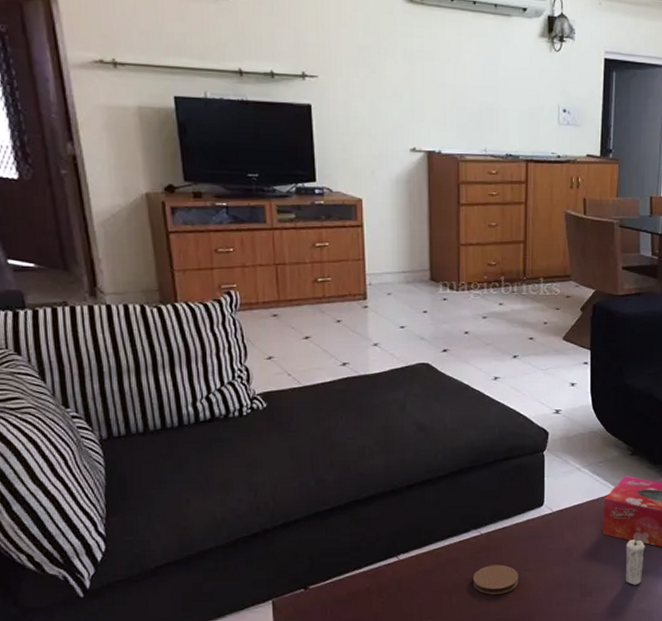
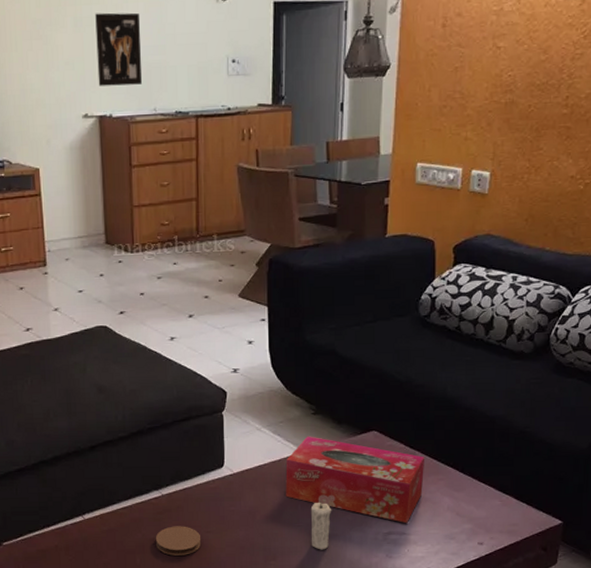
wall art: none [427,47,473,124] -> present [95,12,142,86]

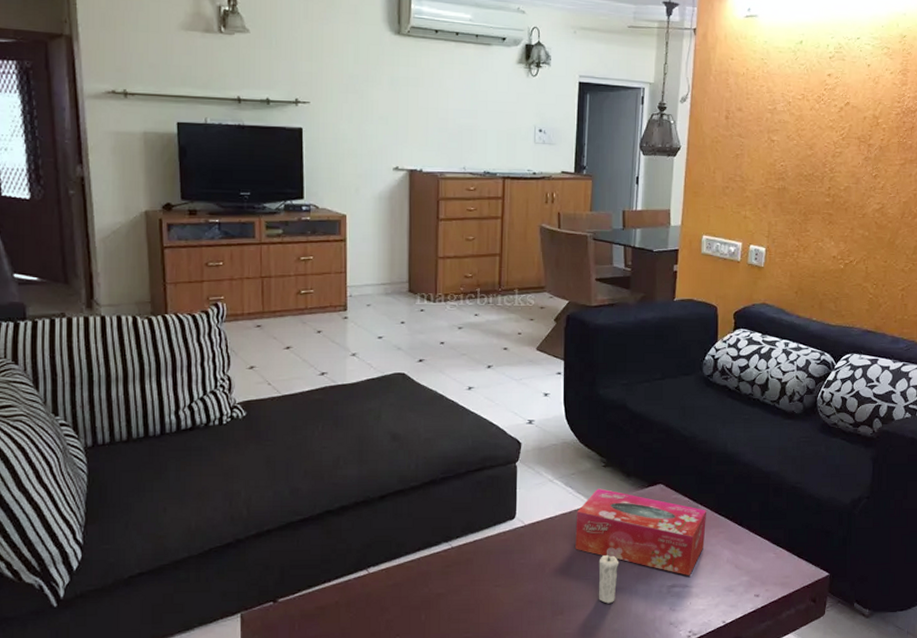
wall art: present [95,12,142,86] -> none [411,75,455,144]
coaster: present [155,526,202,556] -> none [442,579,490,611]

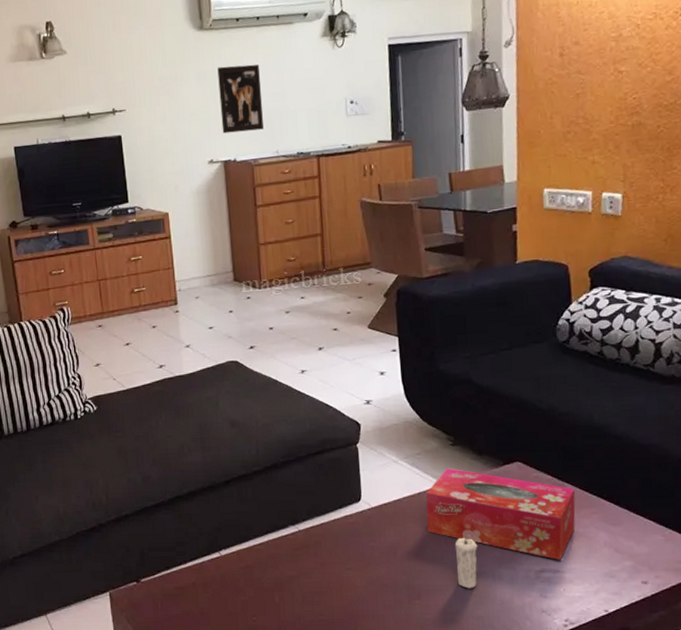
wall art: none [411,75,455,144] -> present [217,64,264,134]

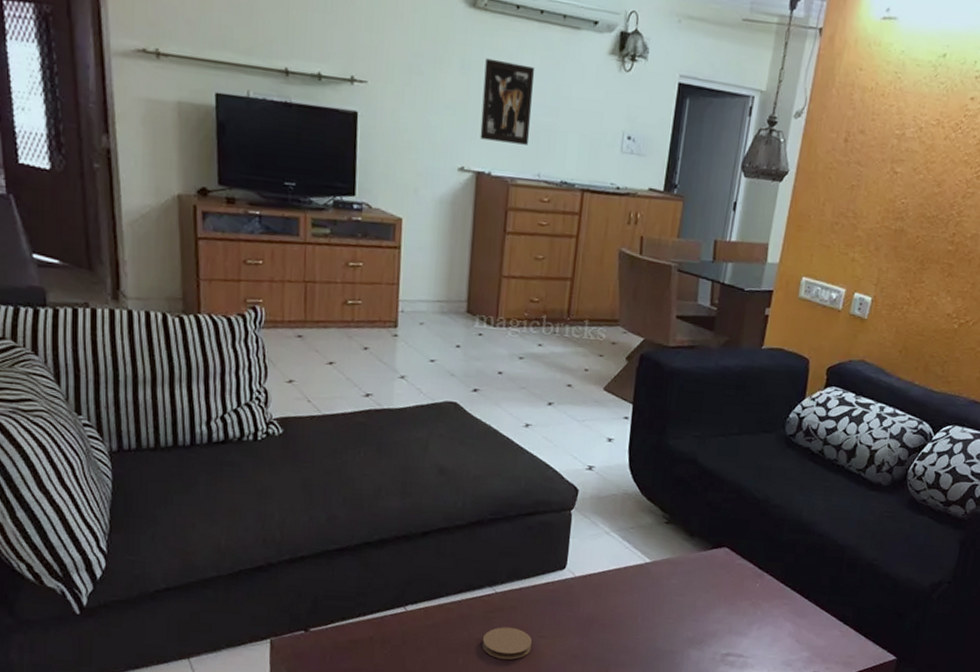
coaster: none [293,562,342,594] -> present [482,627,533,660]
tissue box: present [426,468,576,560] -> none [627,545,773,645]
candle: present [454,536,478,589] -> none [647,614,673,666]

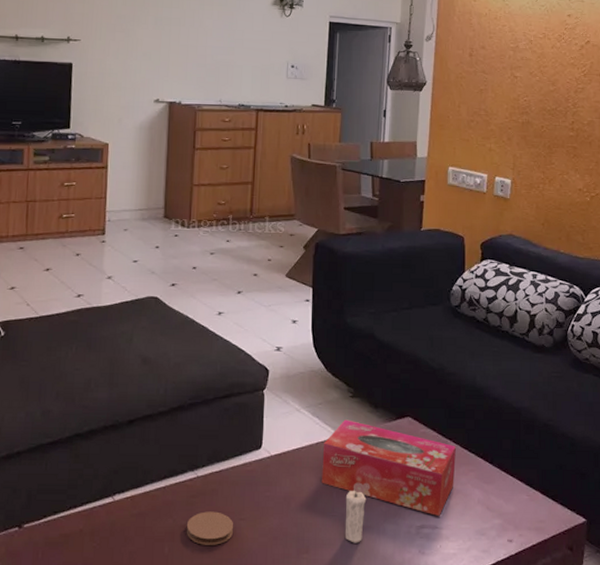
wall art: present [480,58,535,145] -> none [171,15,214,78]
tissue box: none [627,545,773,645] -> present [322,419,457,516]
candle: none [647,614,673,666] -> present [345,488,367,543]

